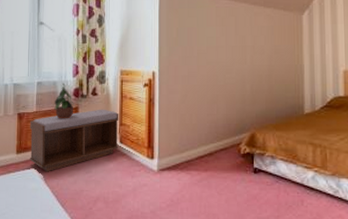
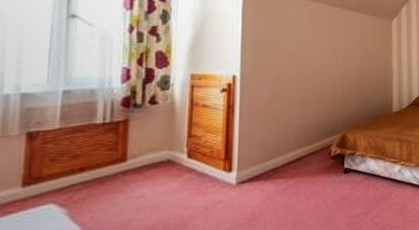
bench: present [29,109,119,172] -> none [45,119,188,205]
potted plant: present [54,83,75,119] -> none [90,91,124,136]

